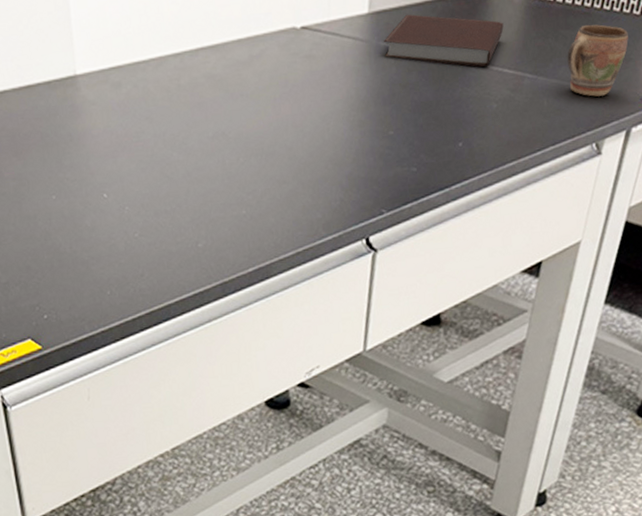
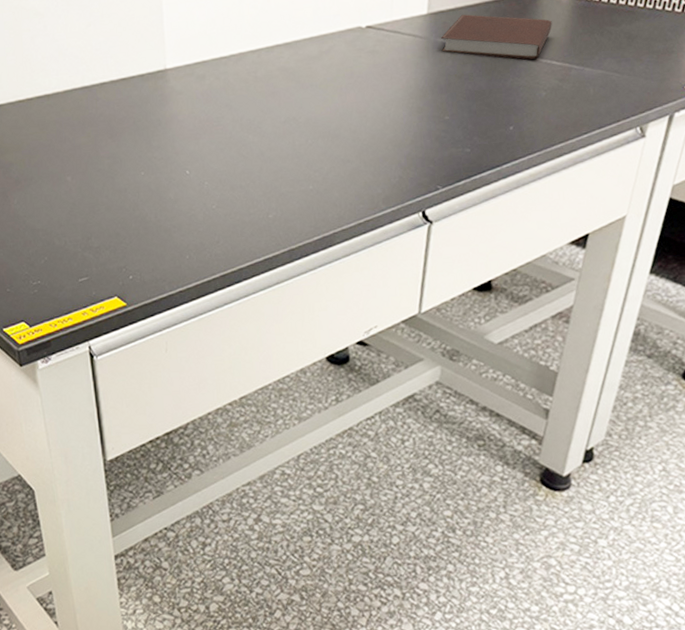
mug: present [567,24,628,97] -> none [612,21,671,85]

